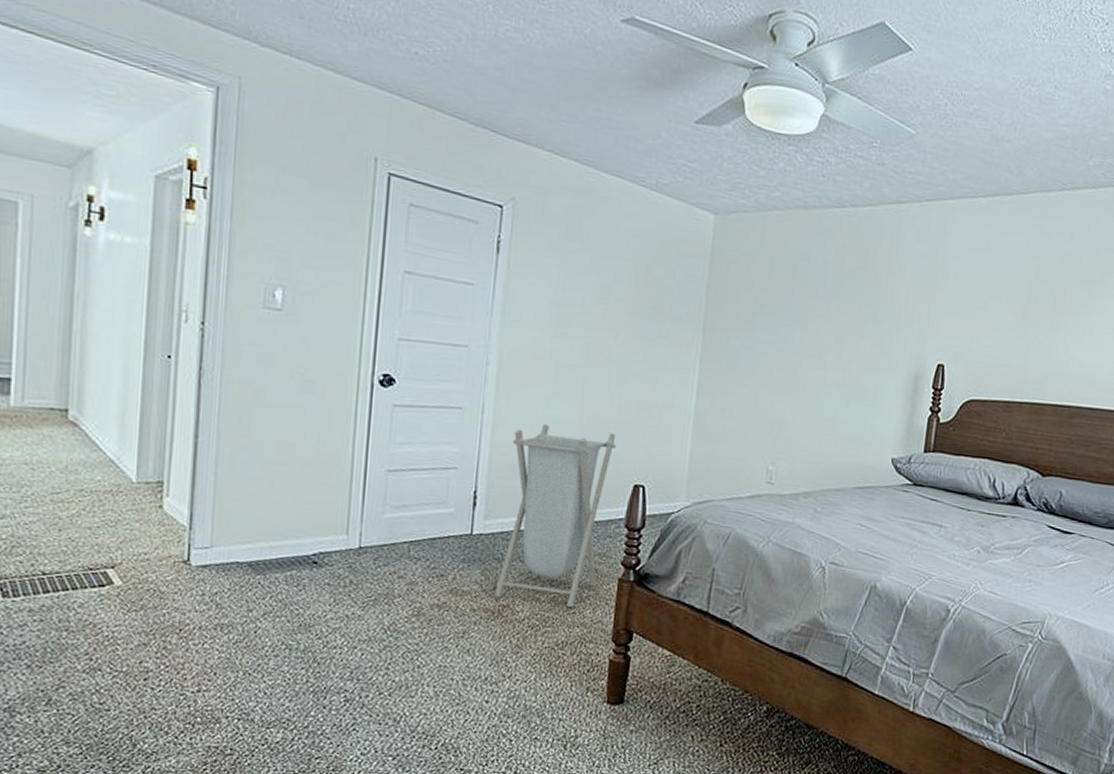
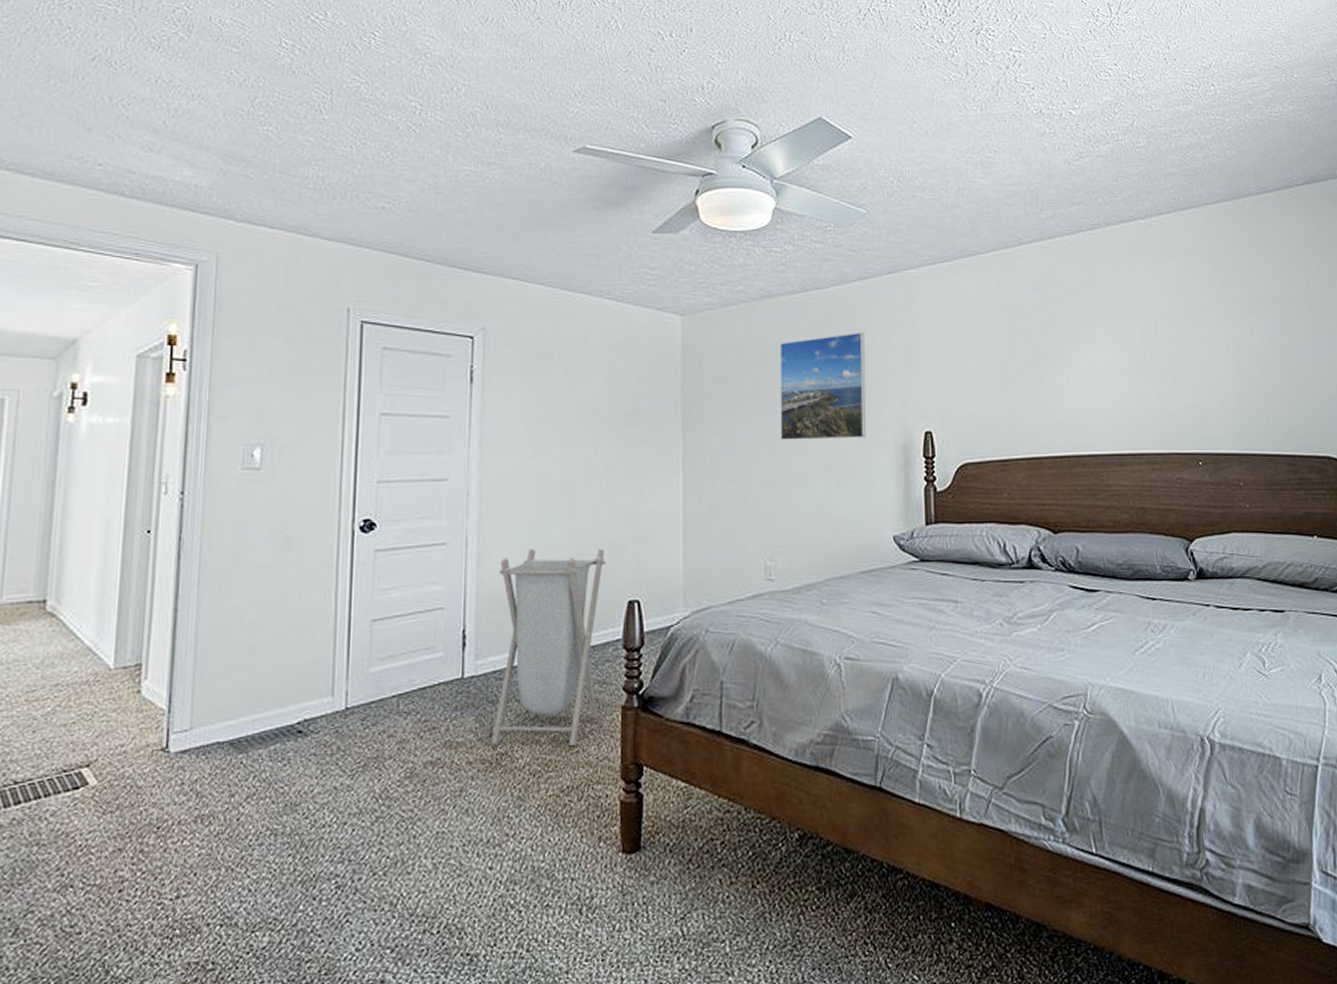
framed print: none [797,256,894,362] -> present [779,333,867,440]

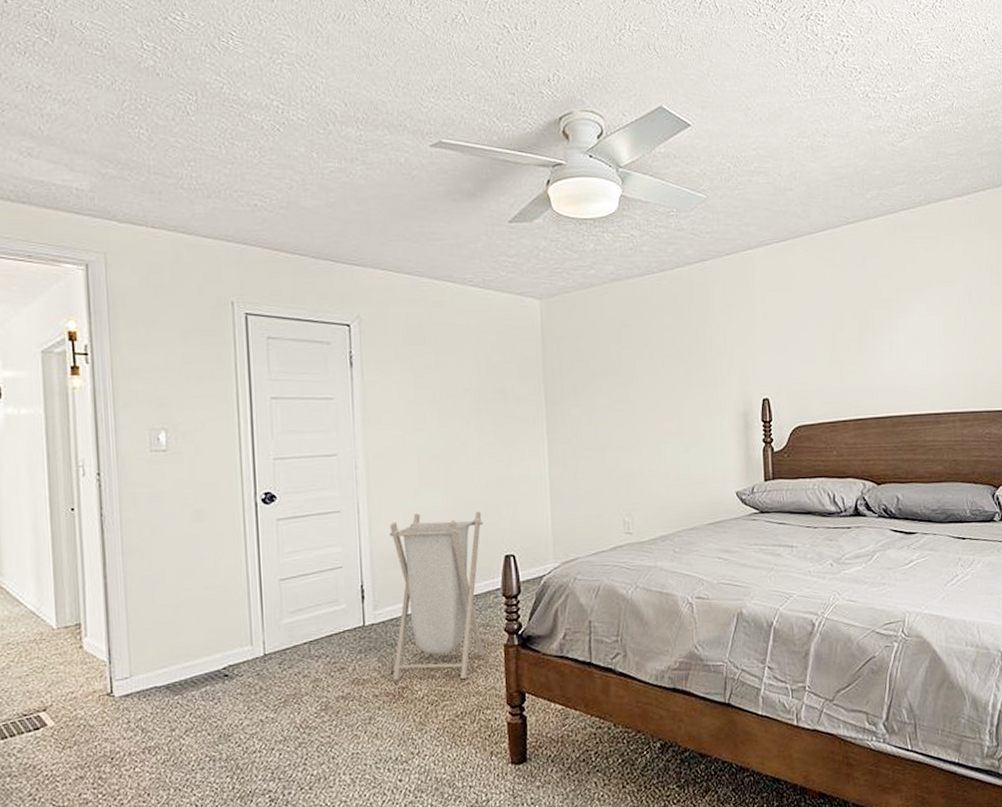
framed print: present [779,333,867,440] -> none [630,310,710,410]

